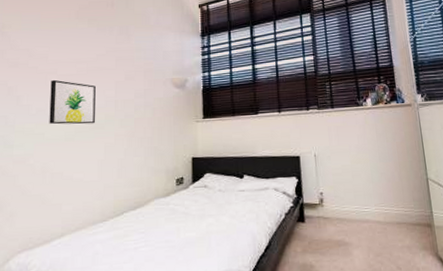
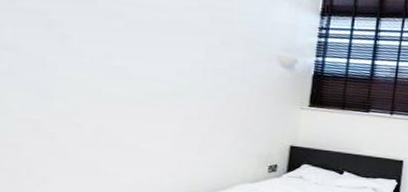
wall art: present [49,79,96,125] -> none [109,24,180,89]

